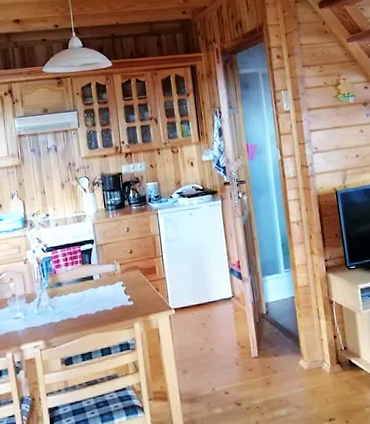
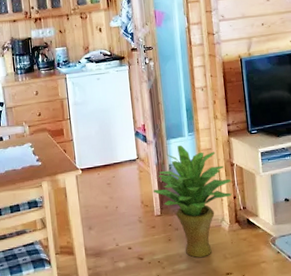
potted plant: none [249,282,332,402] -> present [153,145,232,258]

